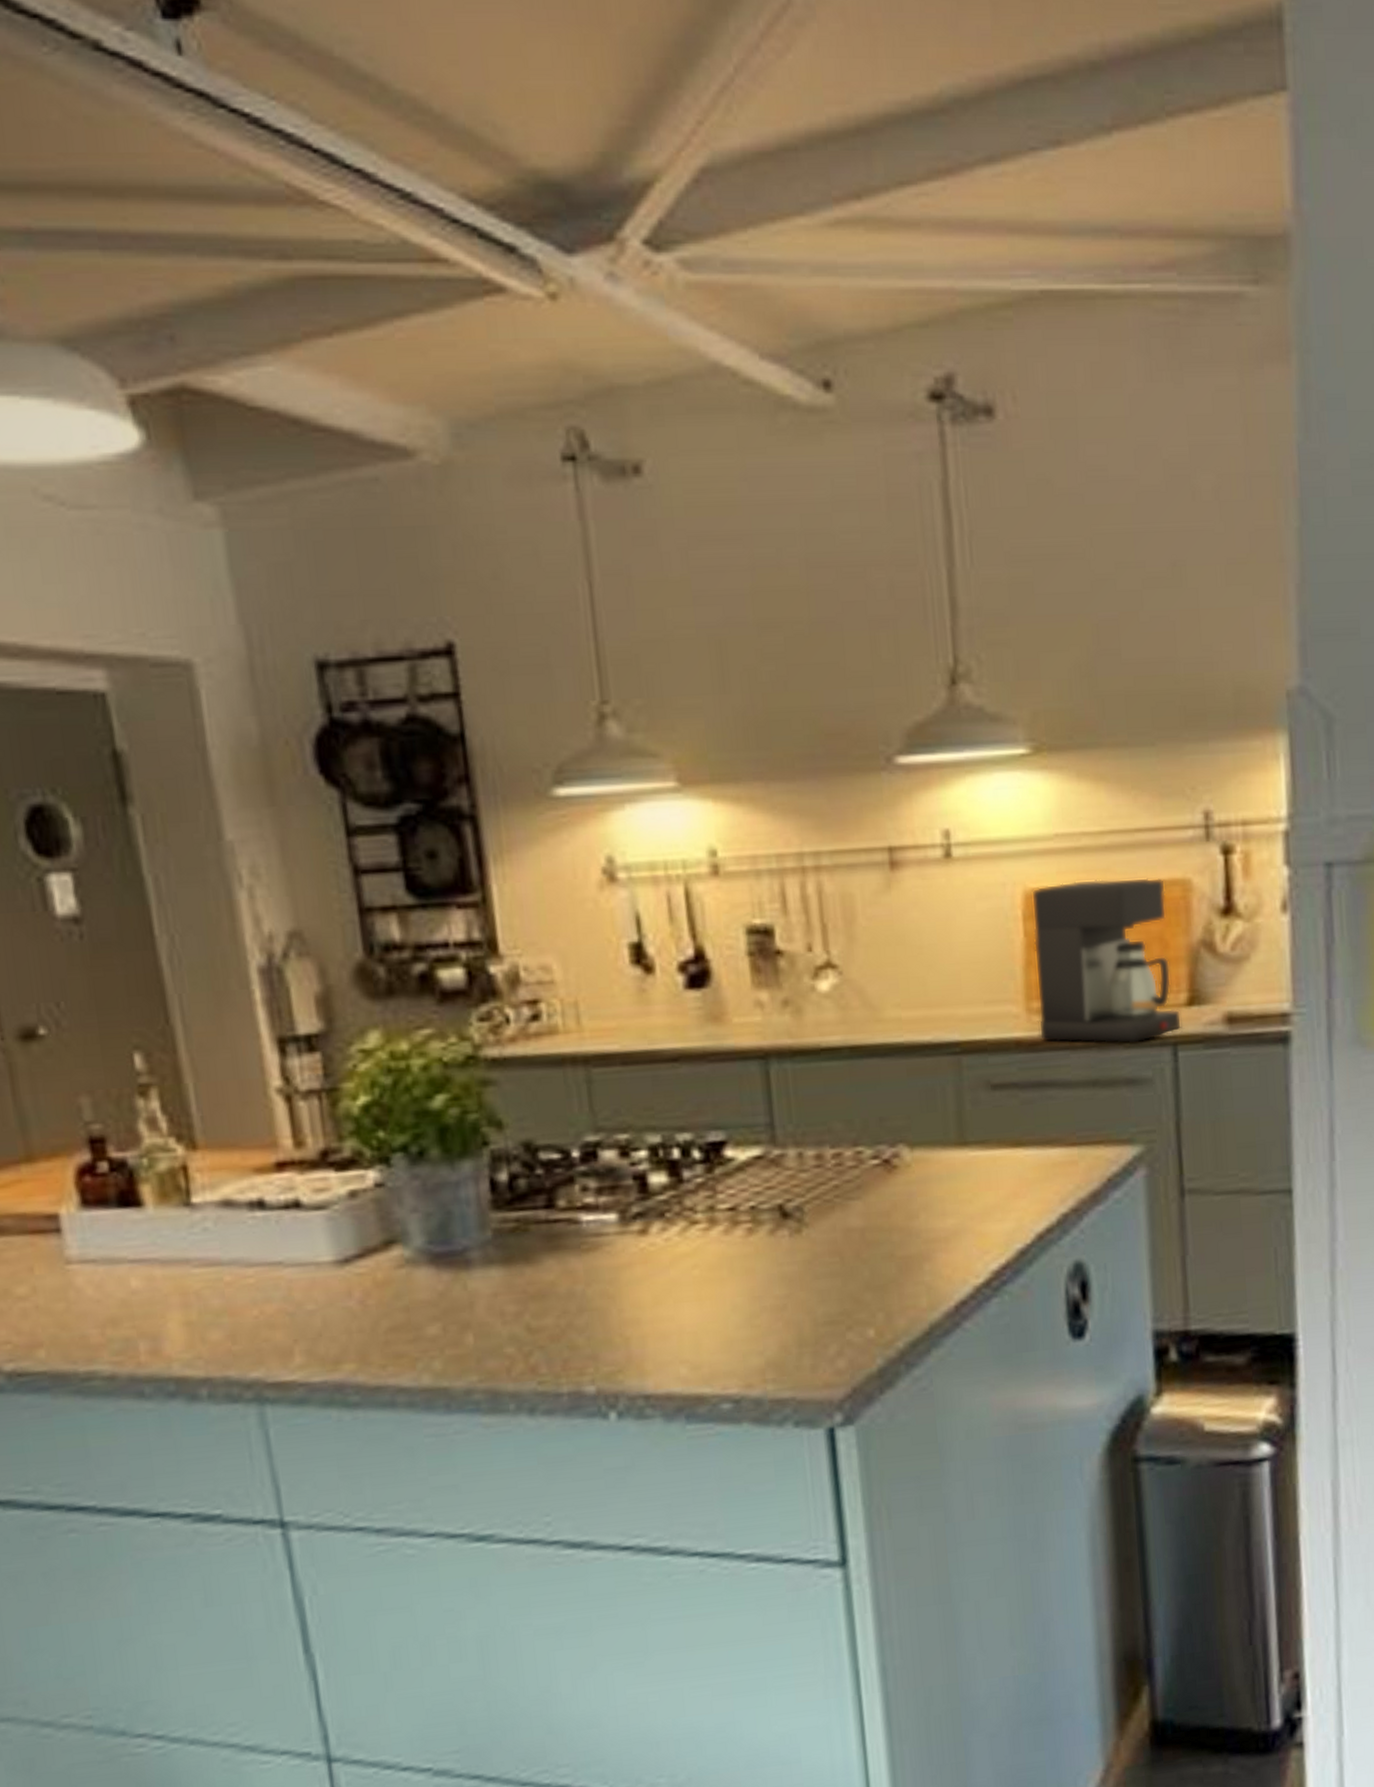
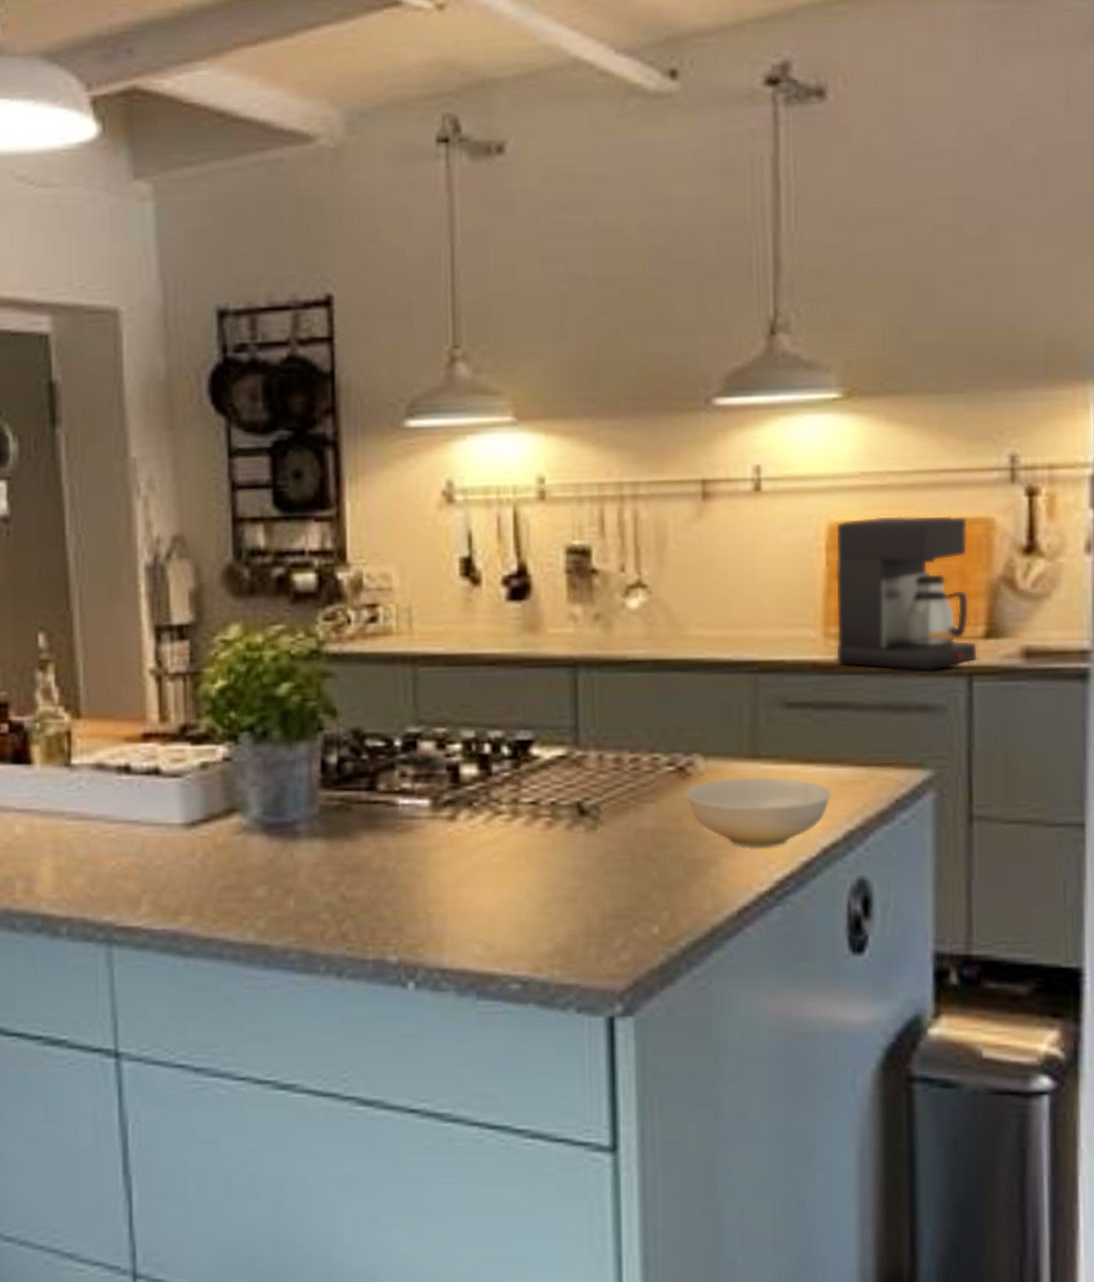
bowl: none [893,1163,1044,1239] -> present [685,777,832,847]

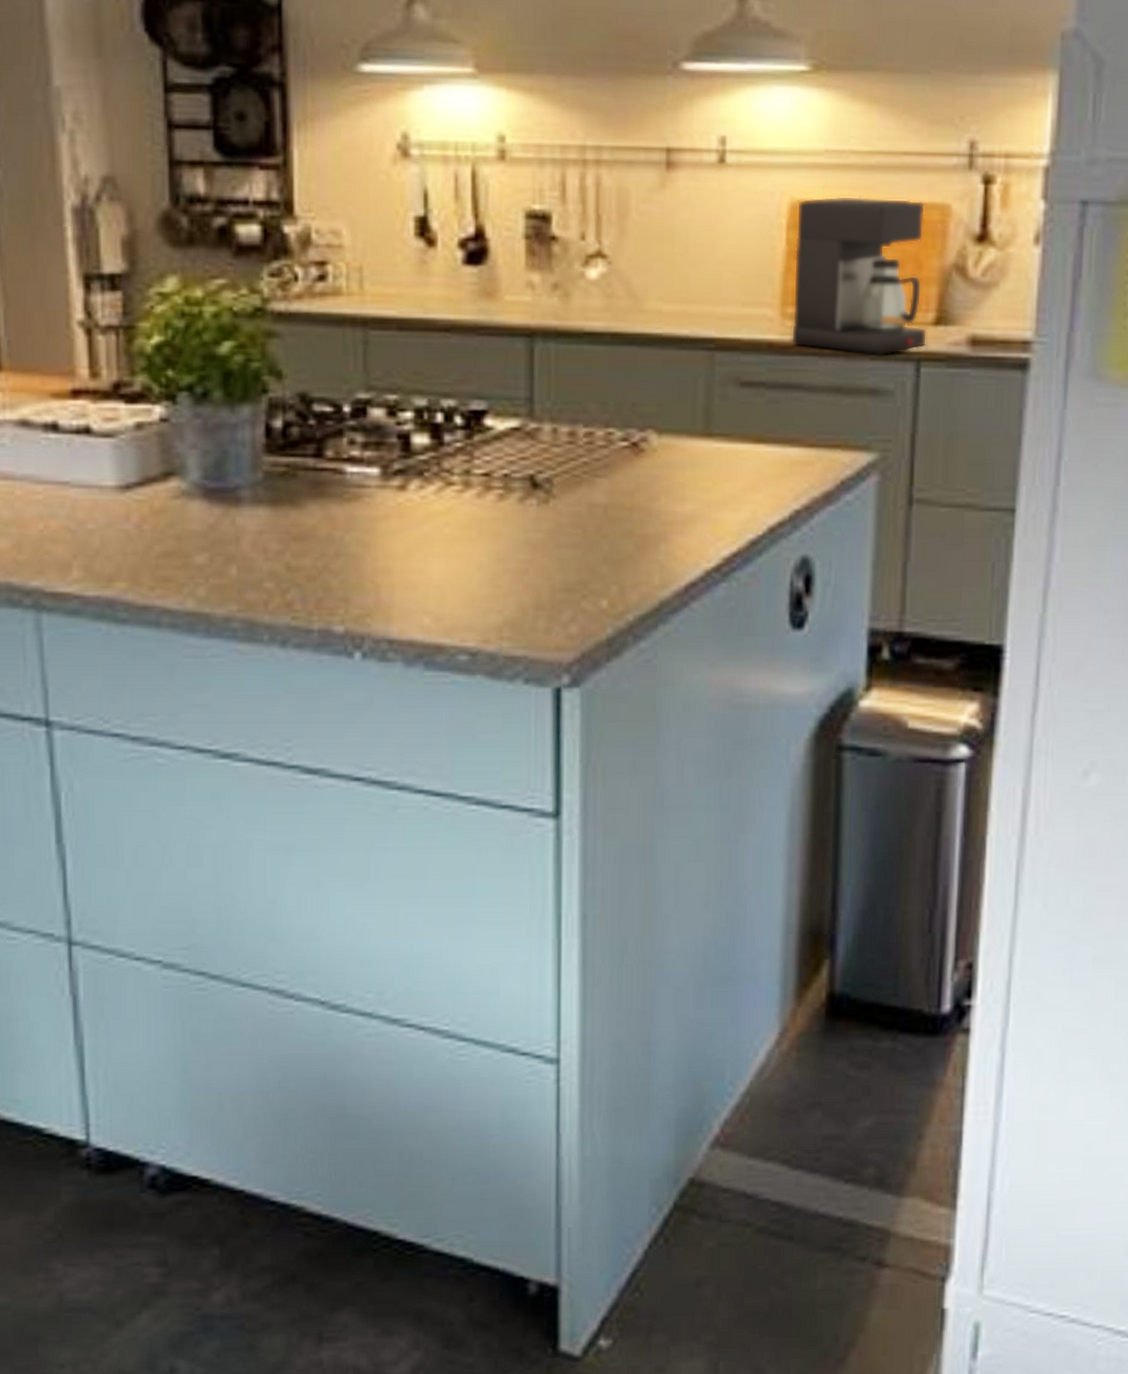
bowl: present [685,777,832,847] -> none [638,455,781,525]

